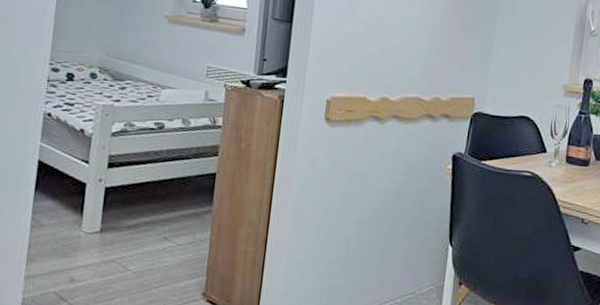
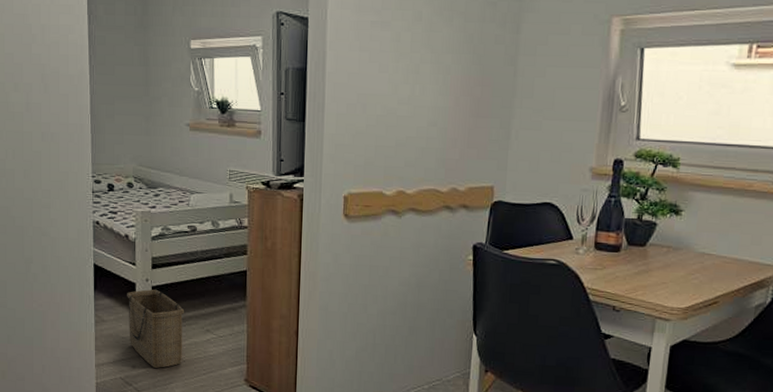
basket: none [71,190,141,281] -> present [127,289,185,368]

